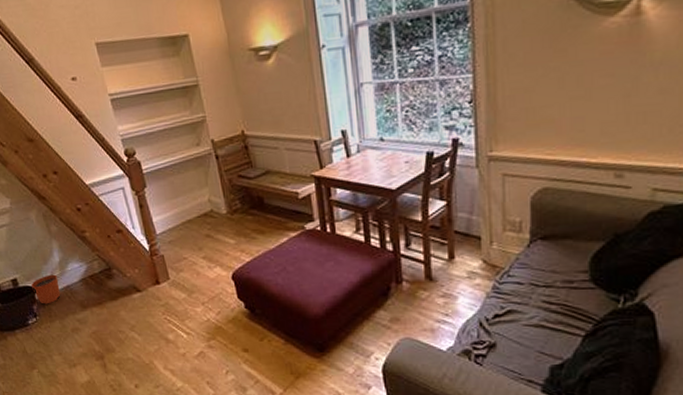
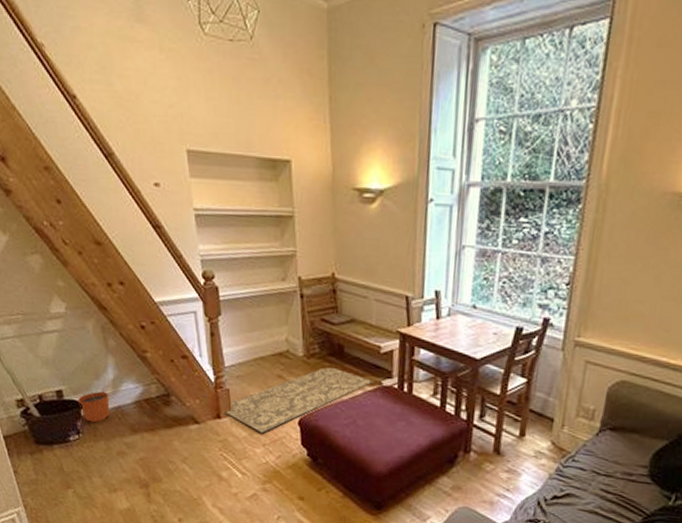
rug: none [161,219,296,293] -> present [223,367,373,434]

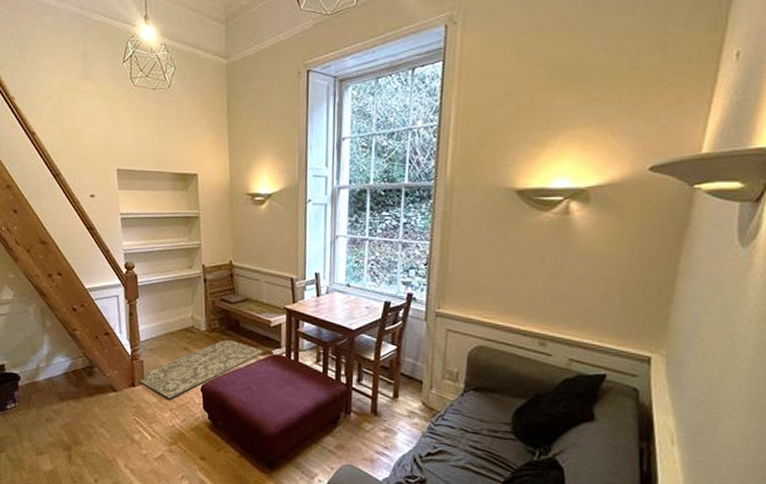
plant pot: present [78,390,110,423] -> none [17,364,43,392]

